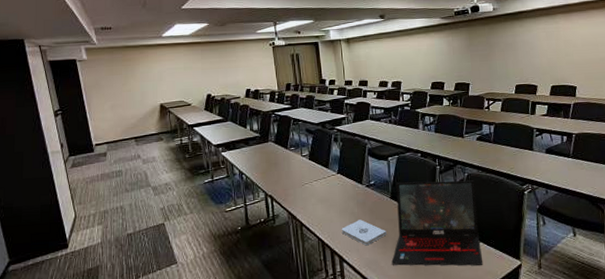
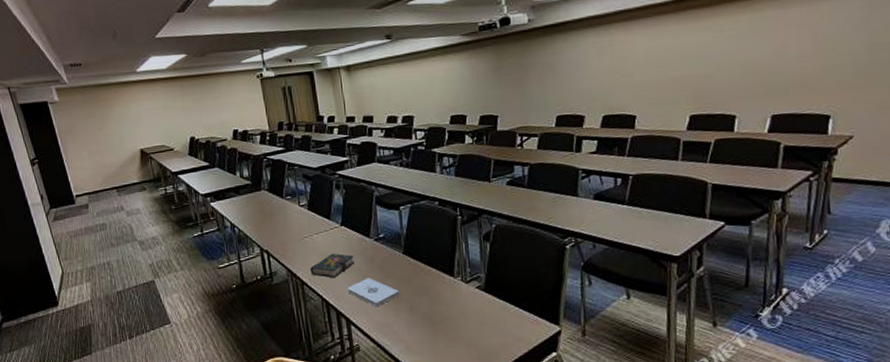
book: none [309,197,349,221] -> present [310,253,355,279]
laptop: present [391,180,483,266] -> none [406,232,515,332]

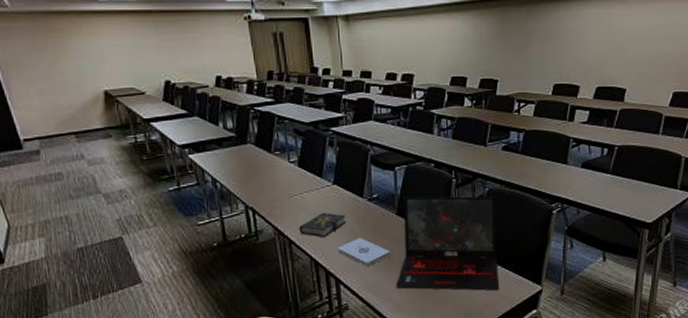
laptop: none [406,232,515,332] -> present [396,196,500,291]

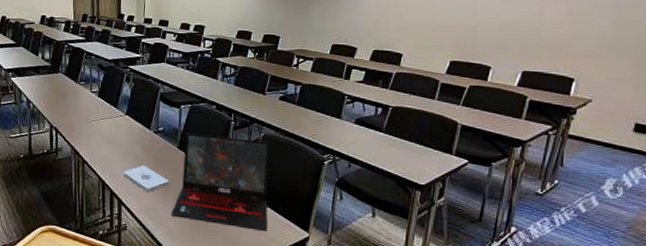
book: present [299,212,347,238] -> none [92,138,134,162]

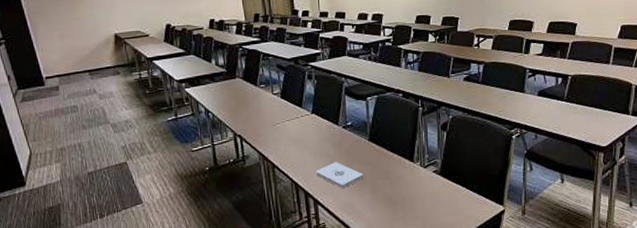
laptop: present [171,133,271,232] -> none [369,123,465,211]

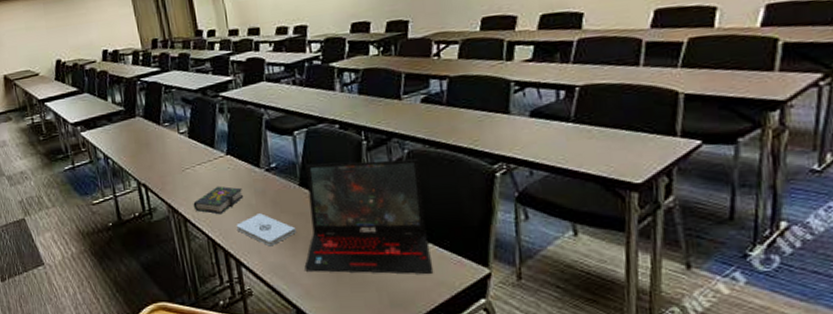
book: none [281,138,324,162] -> present [193,186,244,215]
laptop: none [369,123,465,211] -> present [304,159,434,275]

